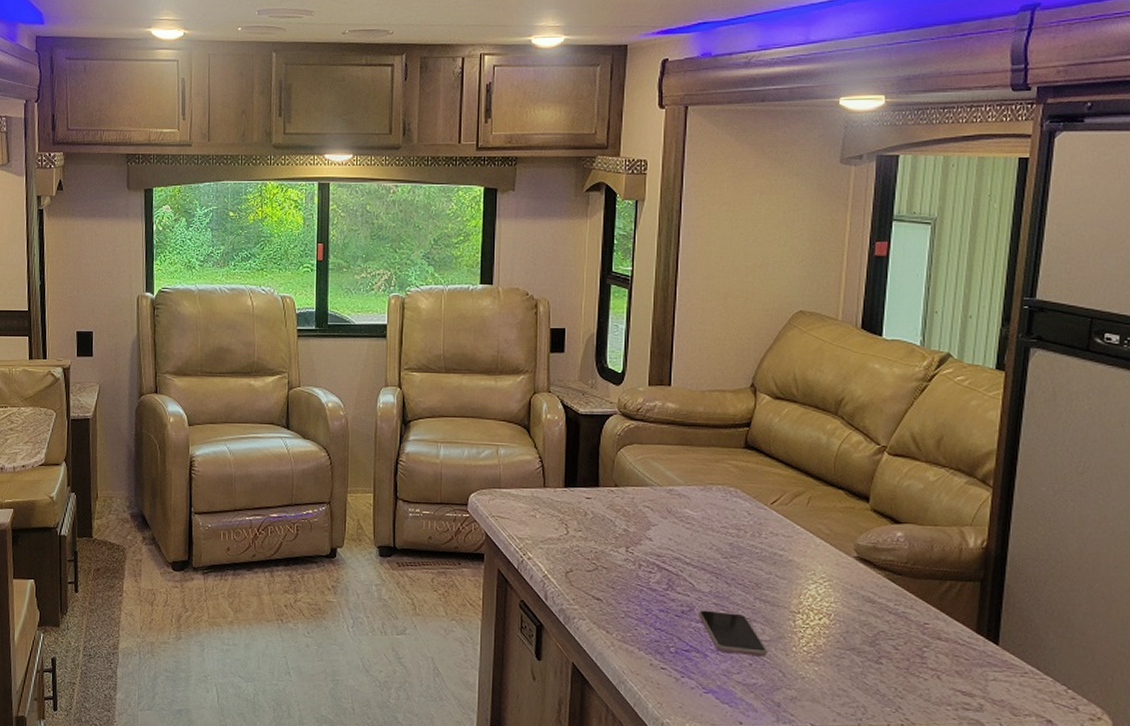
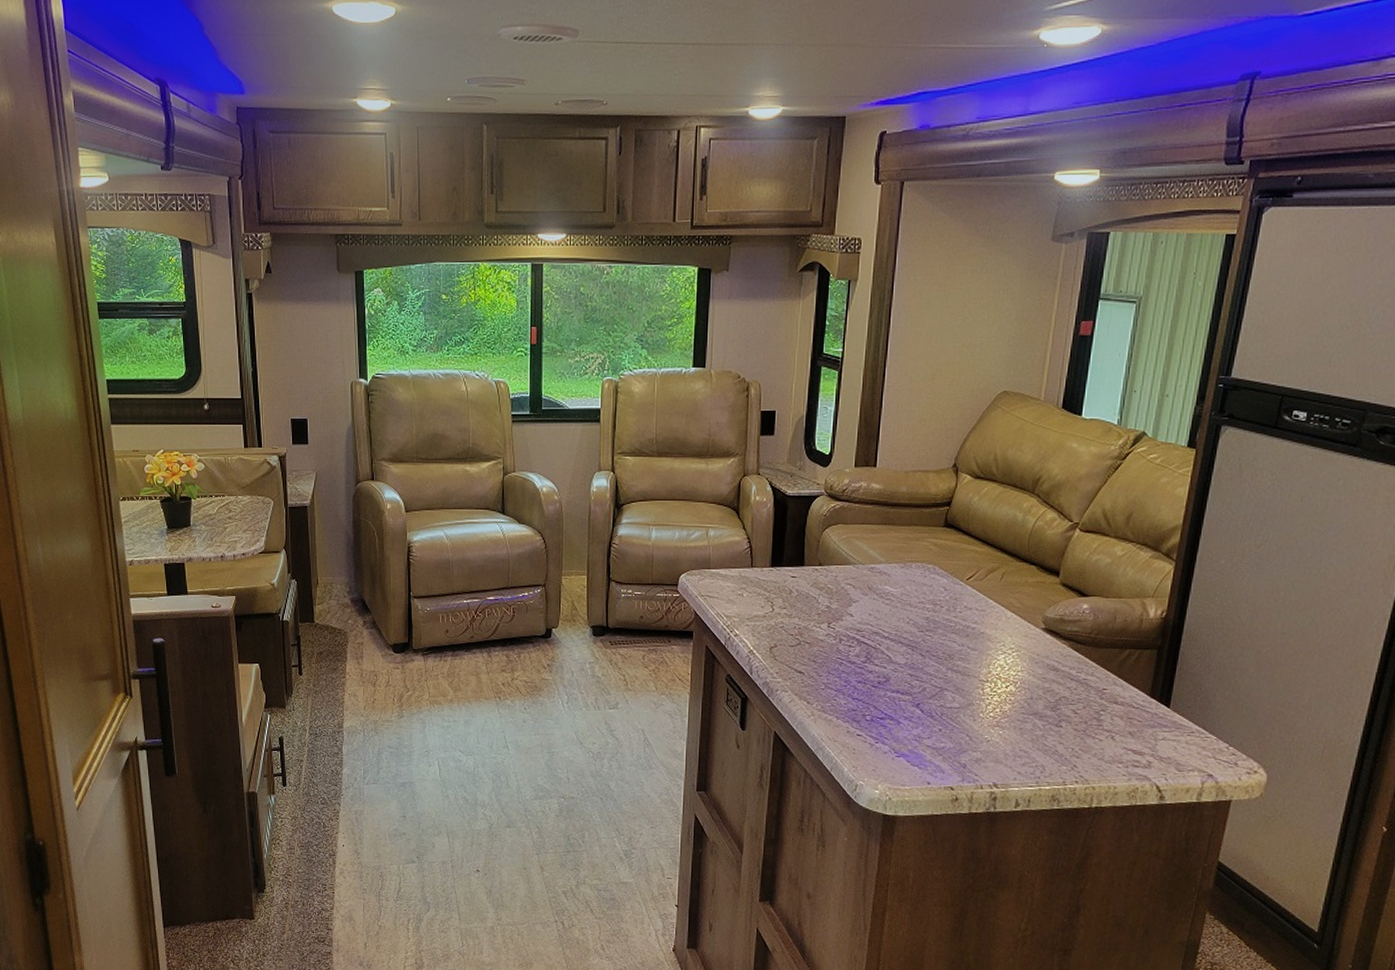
mobile phone: present [699,610,767,656] -> none [894,680,956,722]

